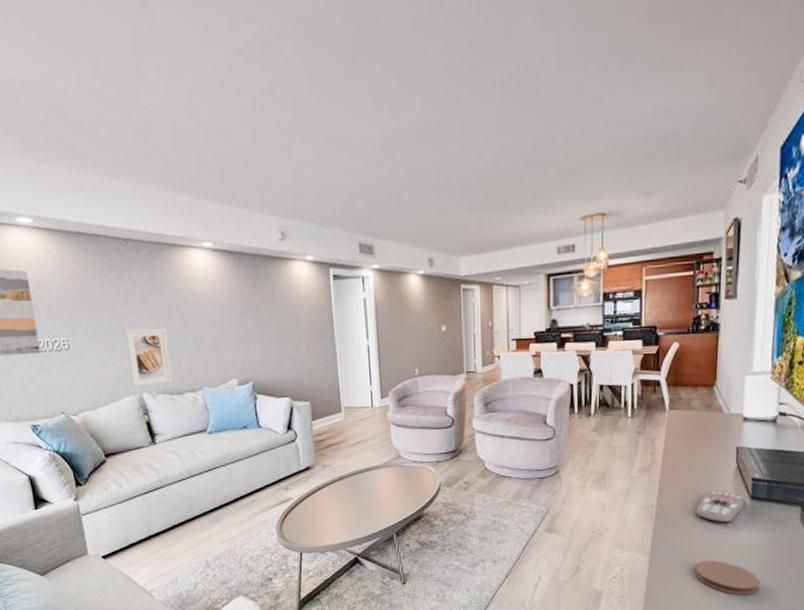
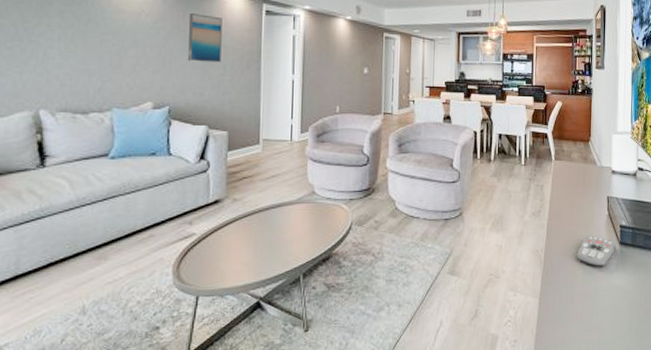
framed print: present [124,327,173,388] -> none [29,40,80,103]
wall art: none [258,286,295,336] -> present [187,12,222,63]
coaster: present [695,560,760,596] -> none [577,302,629,338]

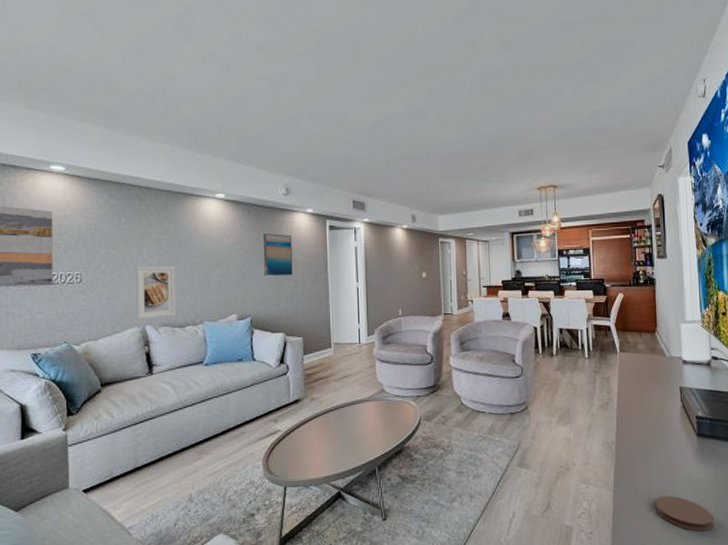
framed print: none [29,40,80,103] -> present [136,265,176,320]
remote control: present [577,235,617,267] -> none [650,427,694,460]
coaster: none [577,302,629,338] -> present [655,495,714,532]

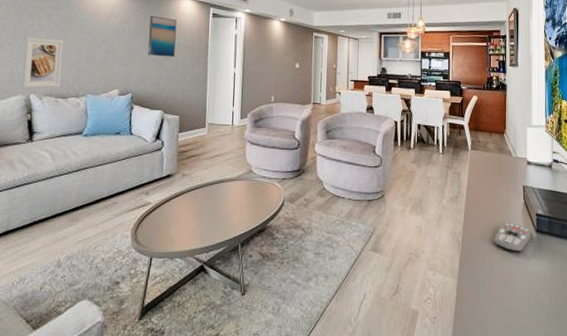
remote control: none [650,427,694,460] -> present [494,222,533,253]
coaster: present [655,495,714,532] -> none [495,286,547,322]

